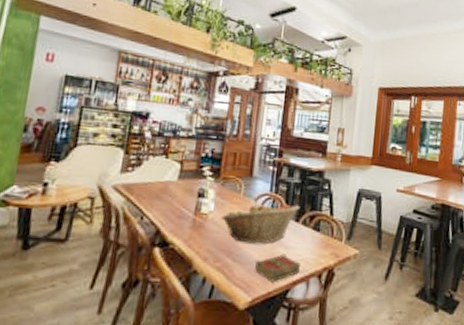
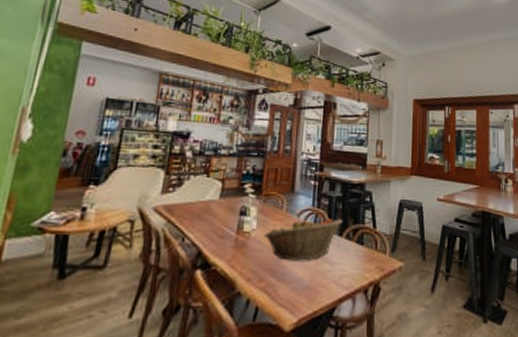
book: present [255,254,301,282] -> none [300,270,347,301]

